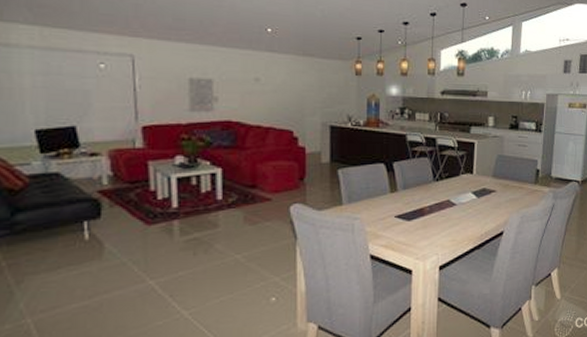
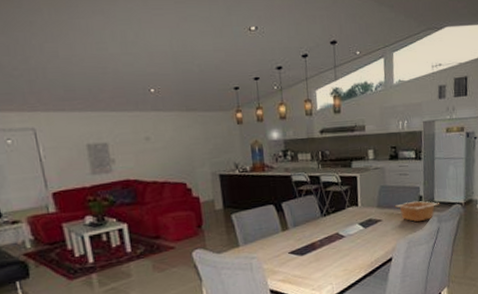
serving bowl: none [510,174,557,197] -> present [394,200,440,222]

